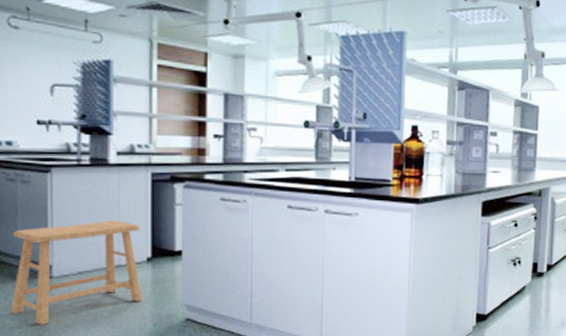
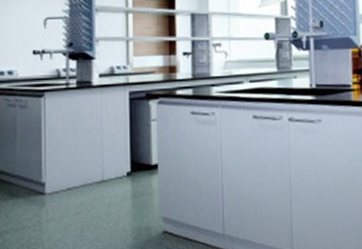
stool: present [11,220,142,325] -> none [11,138,124,240]

